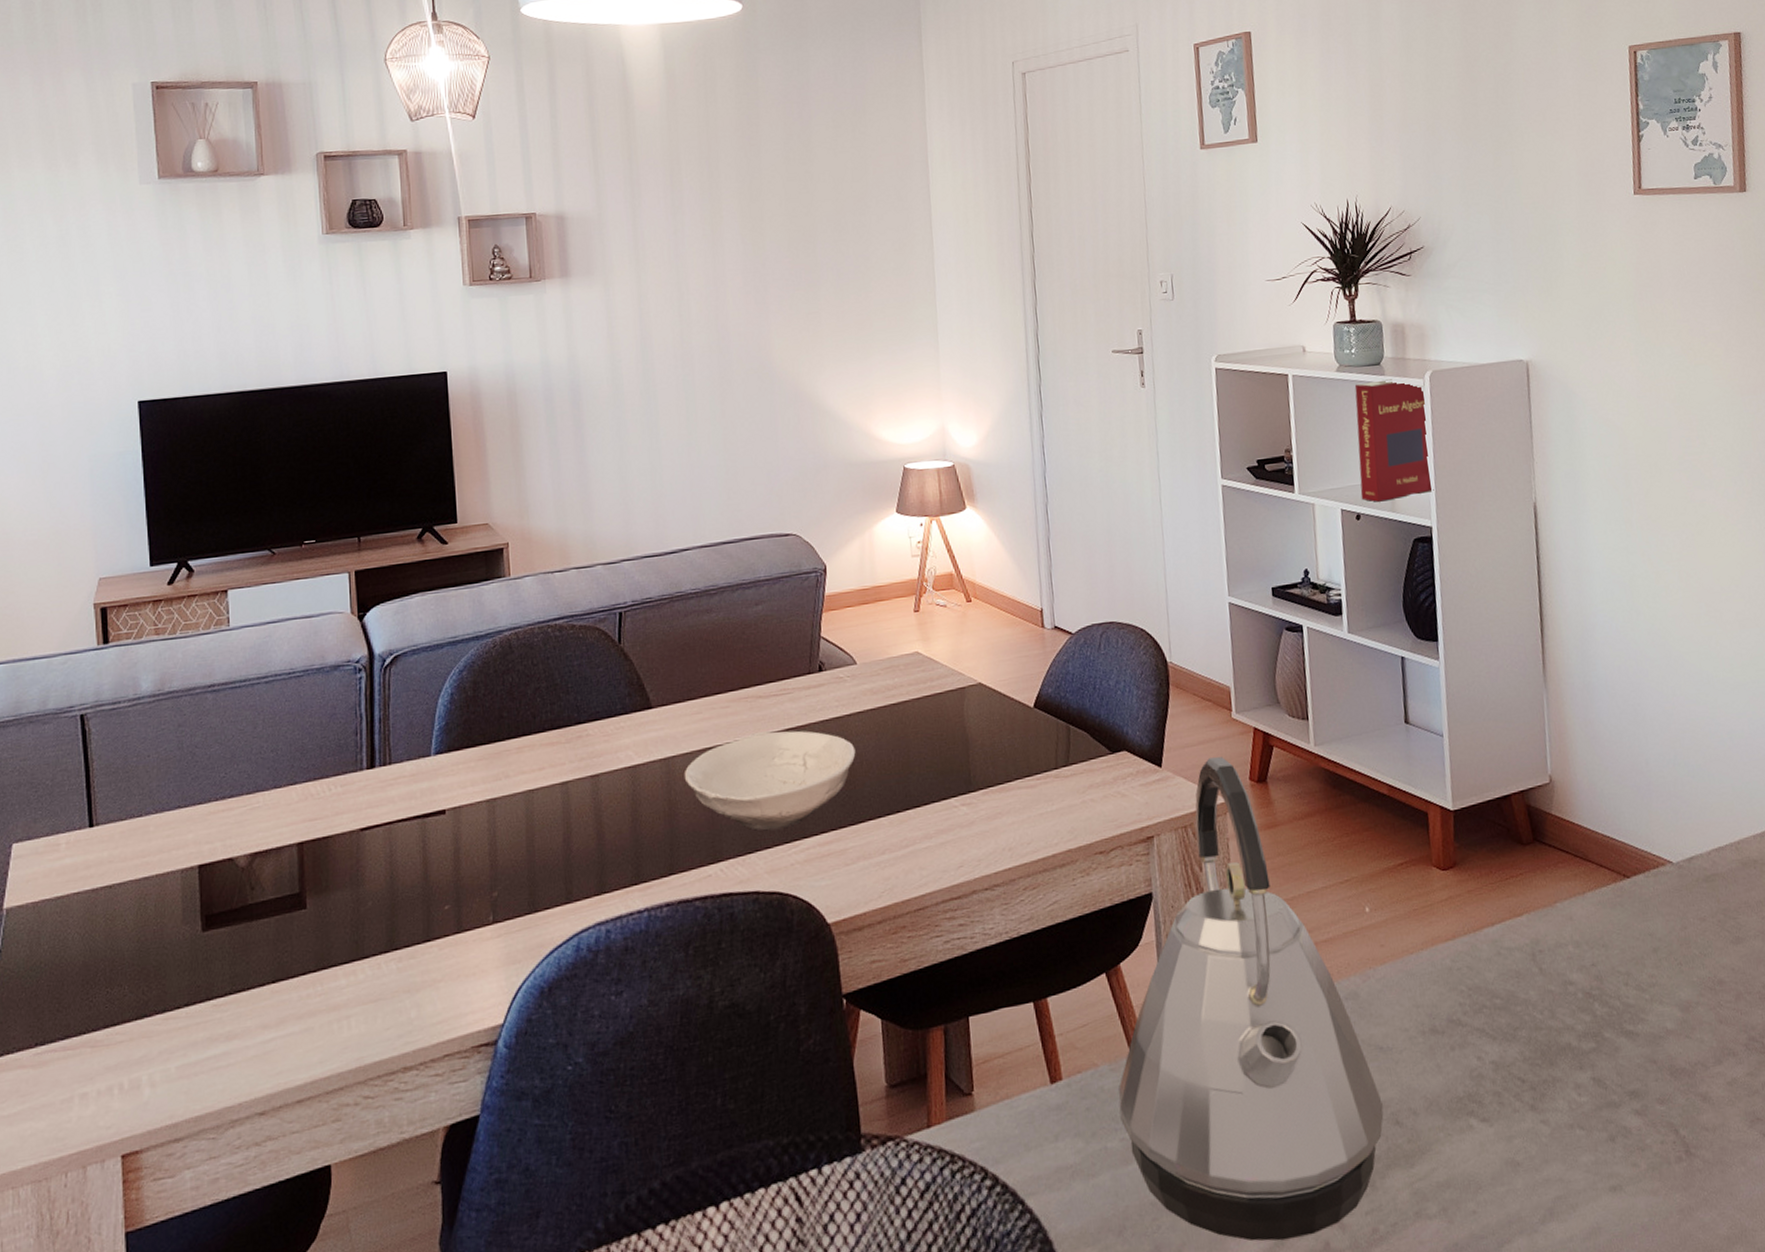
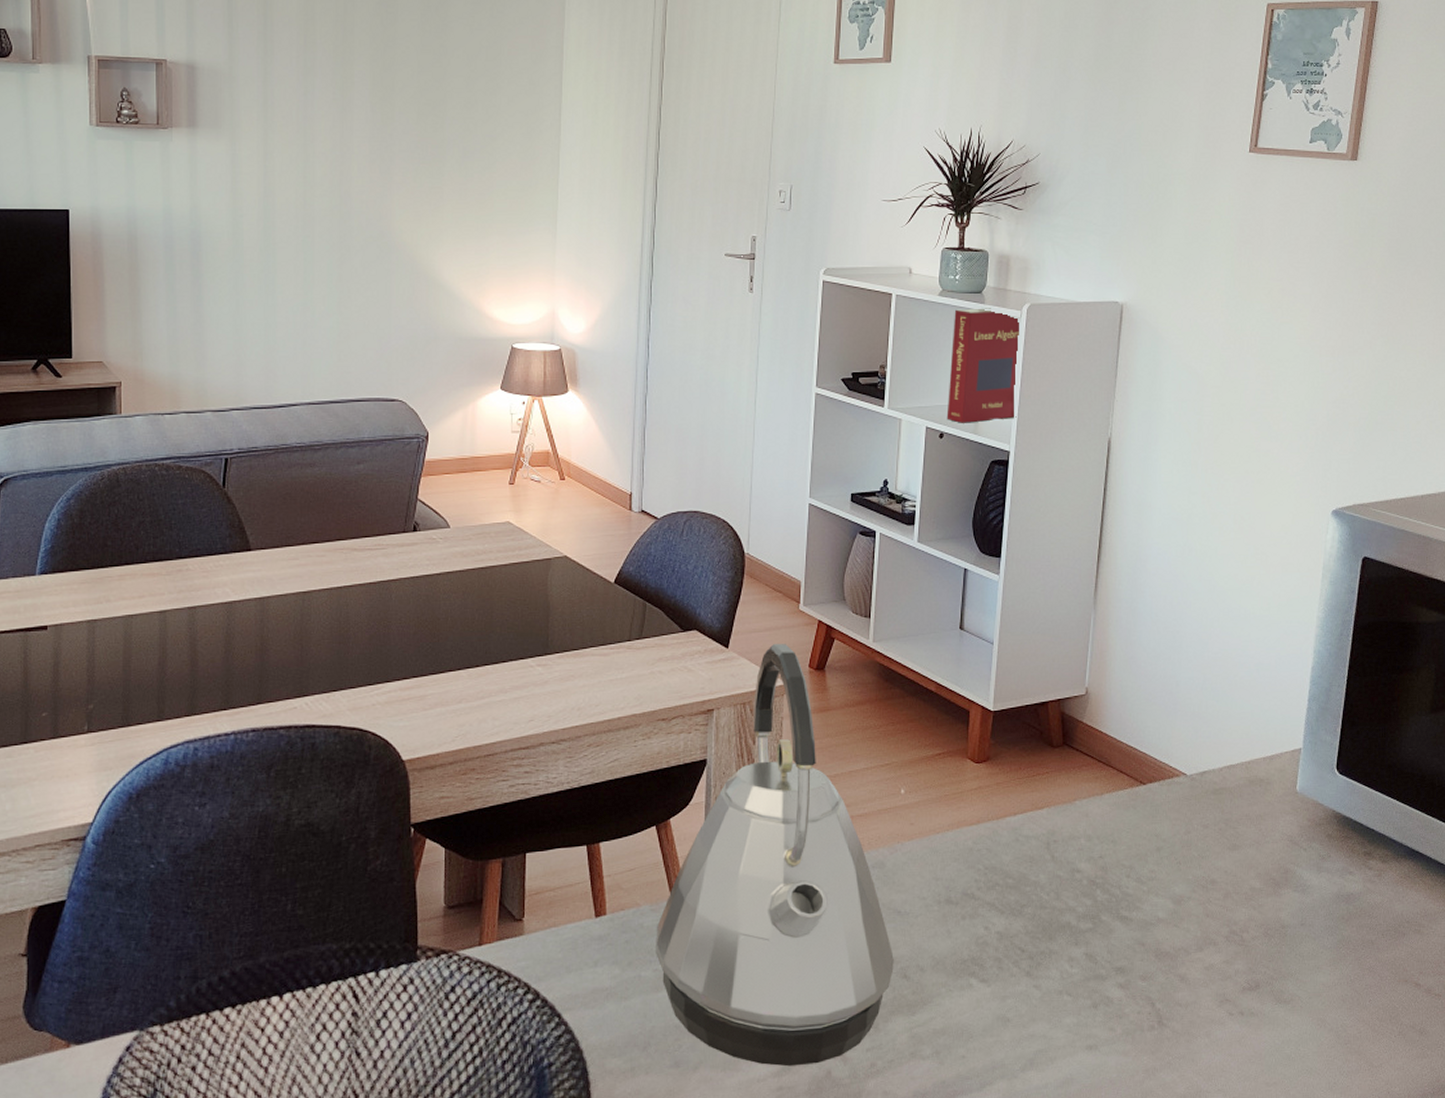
bowl: present [684,730,856,831] -> none [277,582,442,672]

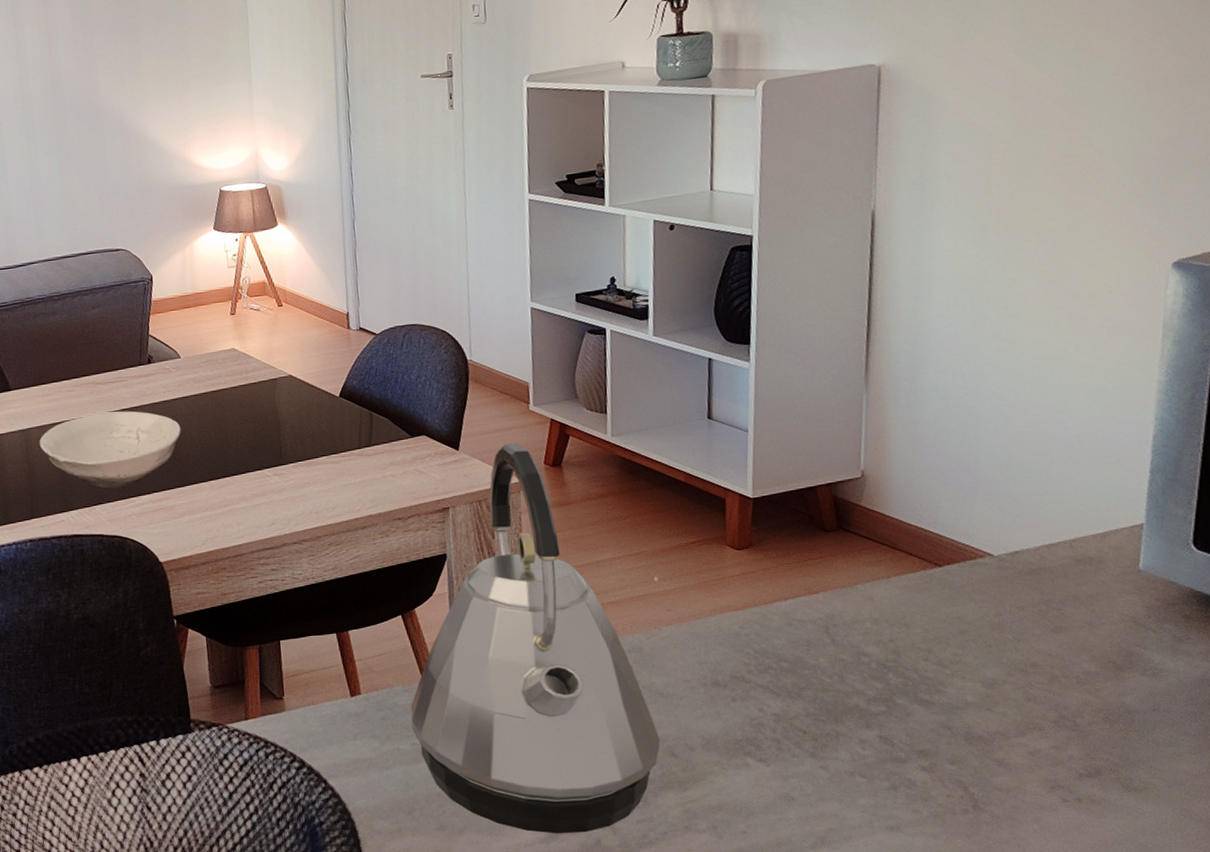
bowl: none [277,582,442,672] -> present [39,411,181,488]
book: present [946,308,1019,423] -> none [676,91,758,213]

